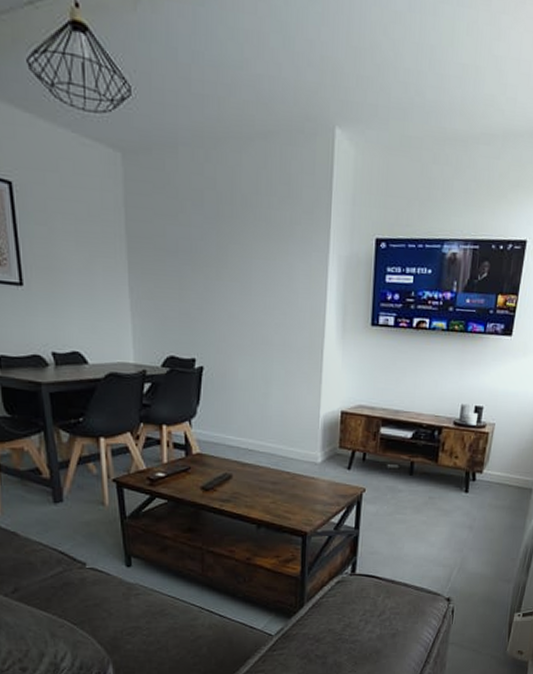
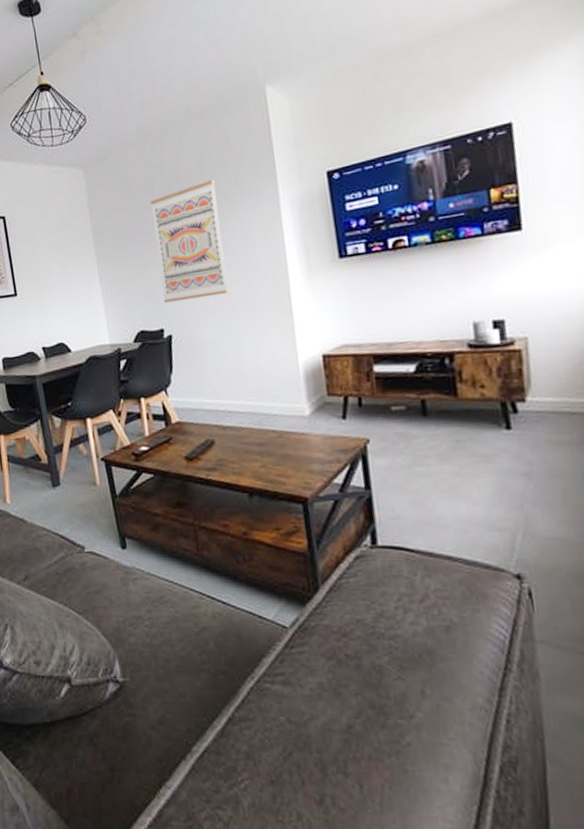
wall art: none [197,212,270,337] -> present [150,179,229,303]

